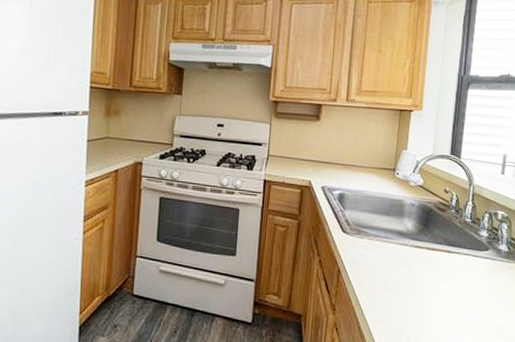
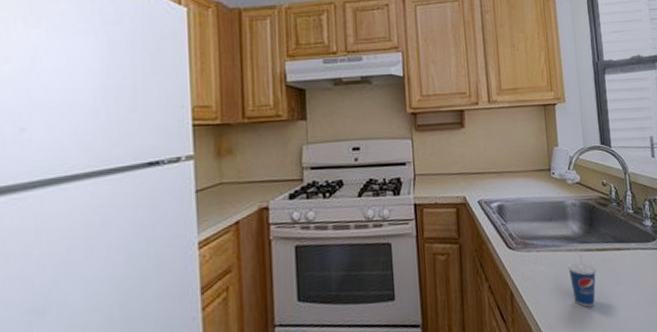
cup: none [395,241,424,296] -> present [567,247,597,307]

